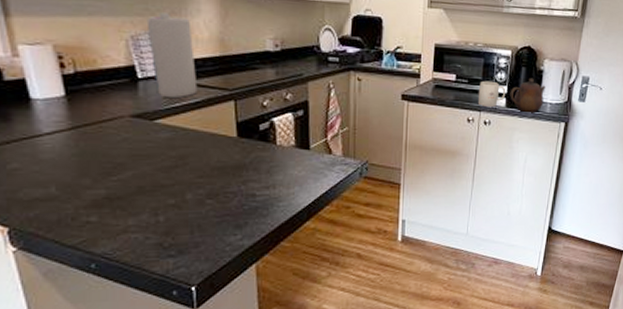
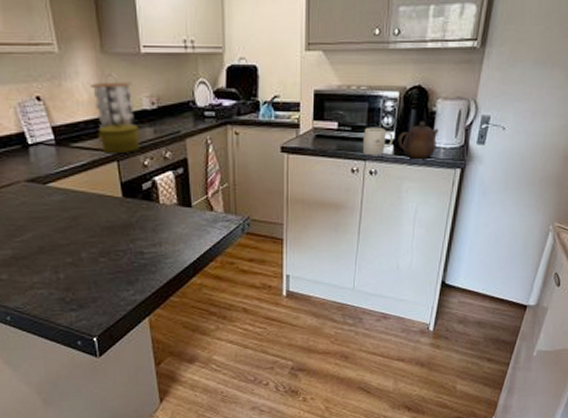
paper towel holder: present [146,12,198,99] -> none [30,78,83,162]
spice rack: none [211,13,259,79] -> present [89,73,138,140]
cooking pot: none [215,62,261,93] -> present [97,123,140,154]

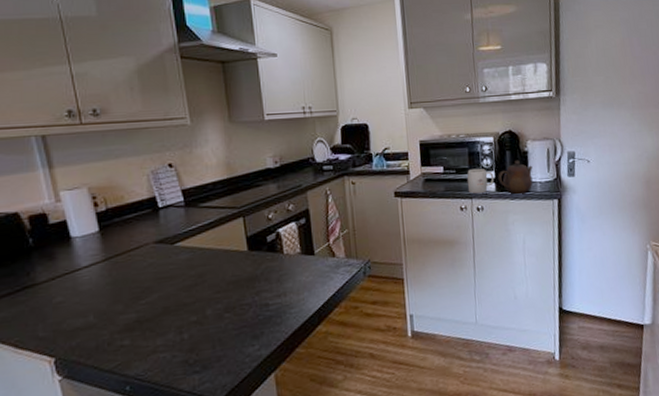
spice rack: present [89,73,138,140] -> none [218,139,263,199]
cooking pot: present [97,123,140,154] -> none [224,182,265,211]

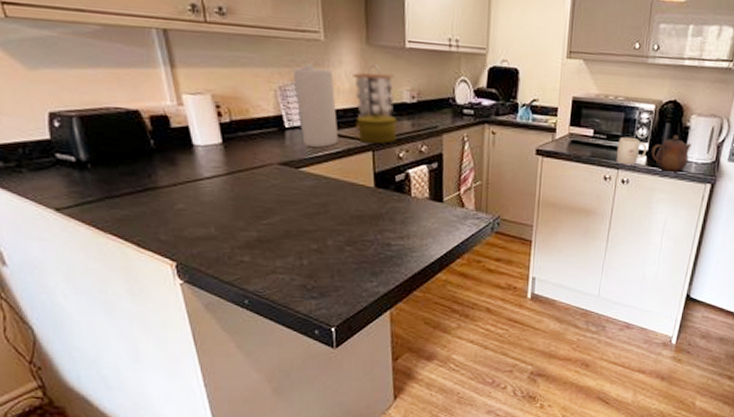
paper towel holder: none [163,147,210,223] -> present [293,64,339,148]
spice rack: none [218,139,263,199] -> present [351,64,396,129]
cooking pot: none [224,182,265,211] -> present [355,113,398,144]

